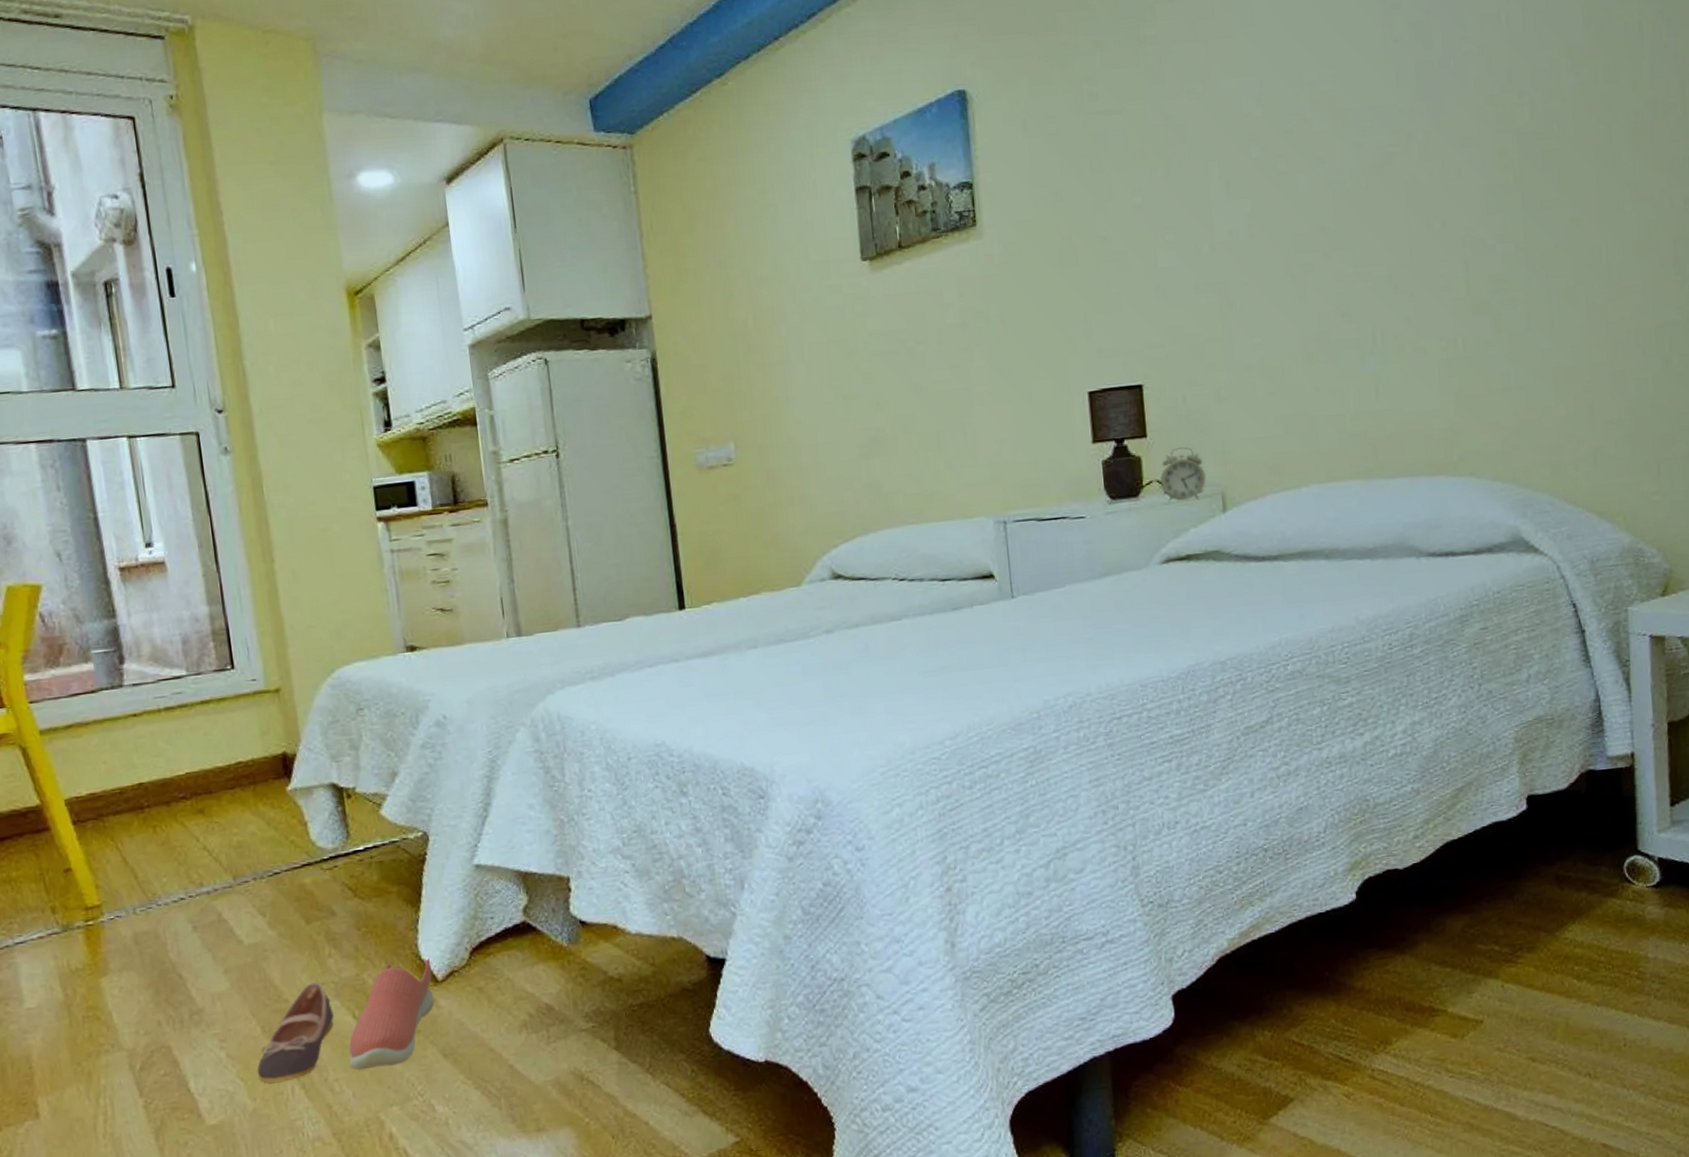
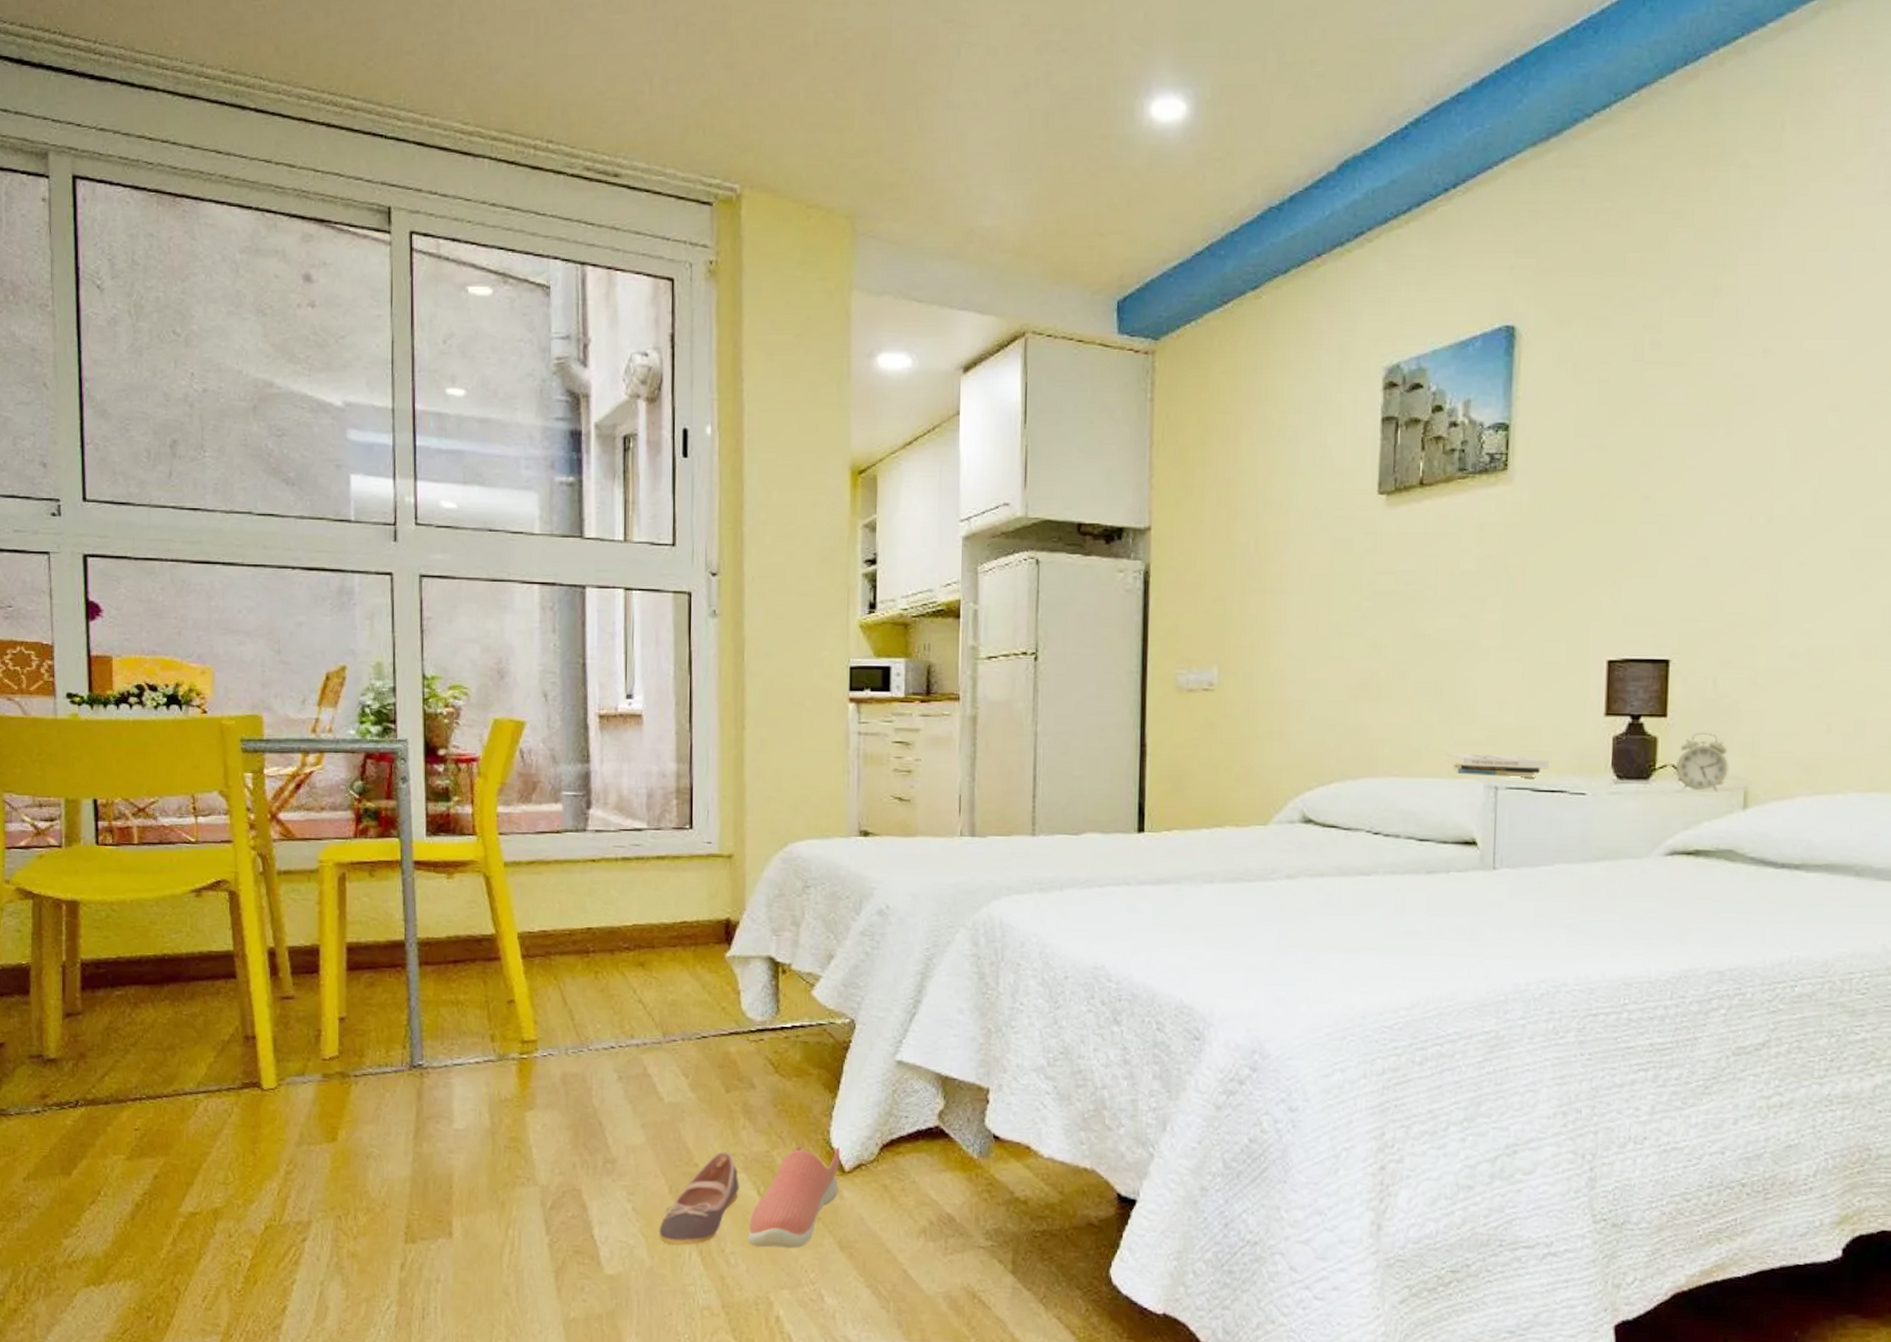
books: none [954,489,1049,515] -> present [1444,753,1549,778]

